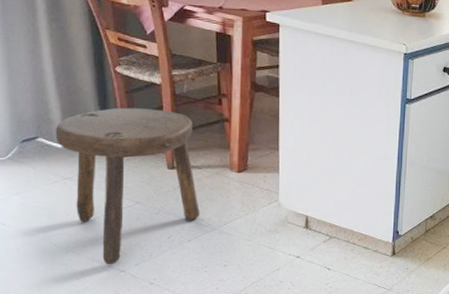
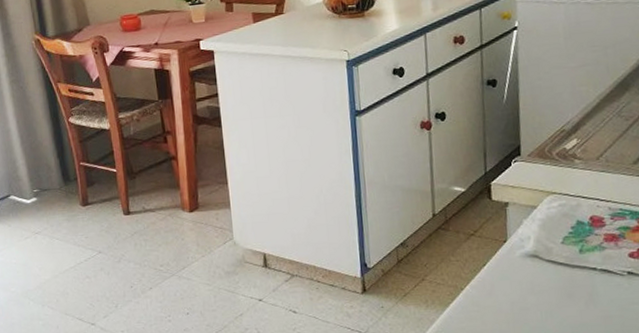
stool: present [55,107,200,264] -> none [23,155,158,318]

